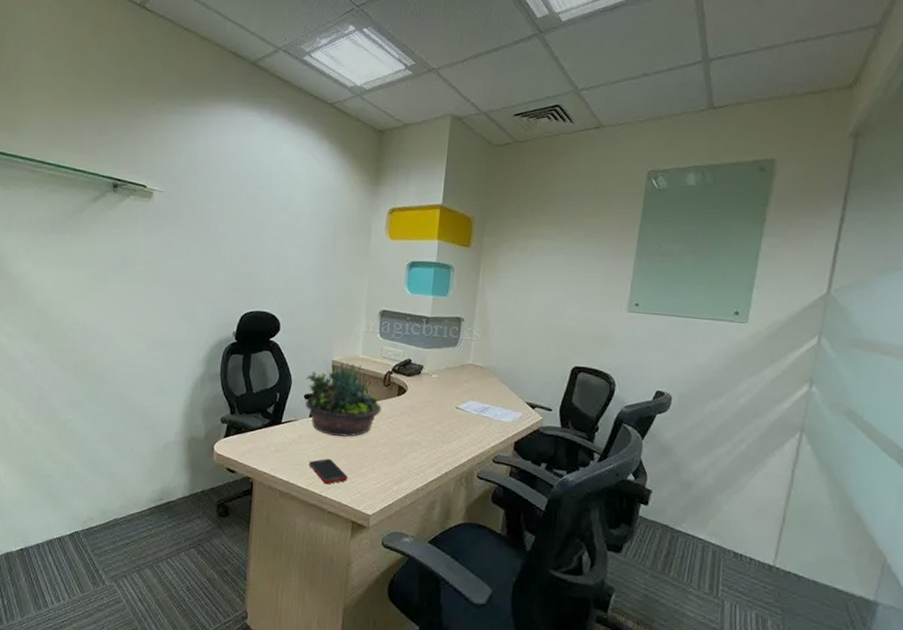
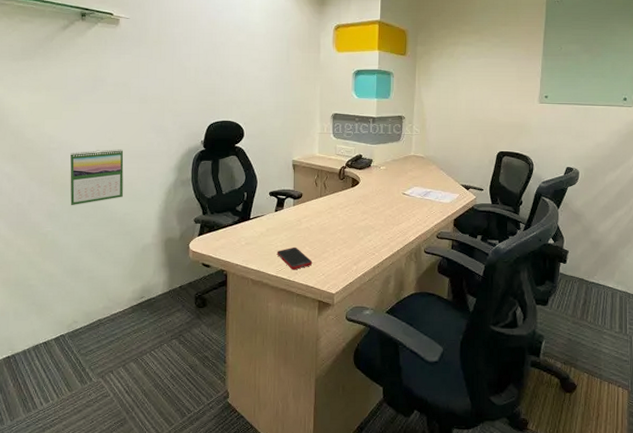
calendar: none [92,335,150,394] -> present [70,149,124,206]
succulent planter: present [305,362,381,437] -> none [269,161,338,226]

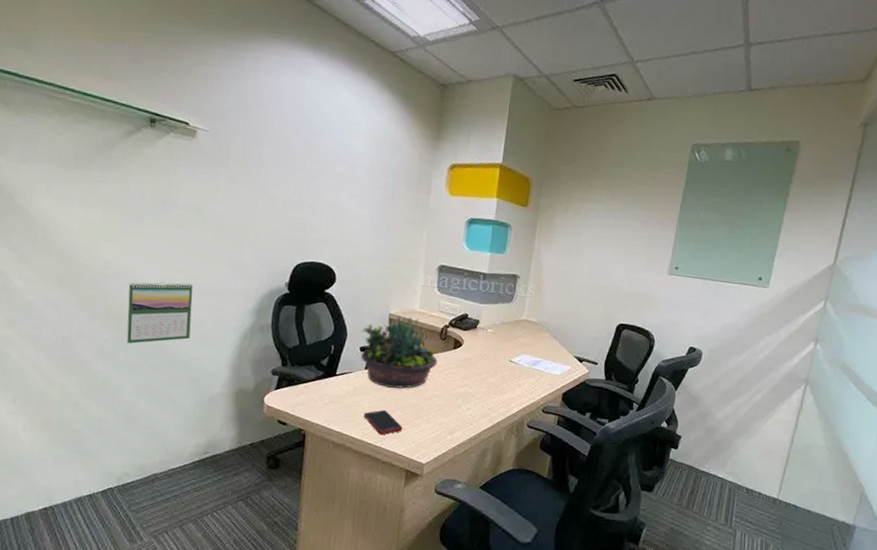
succulent planter: none [269,161,338,226] -> present [361,315,438,389]

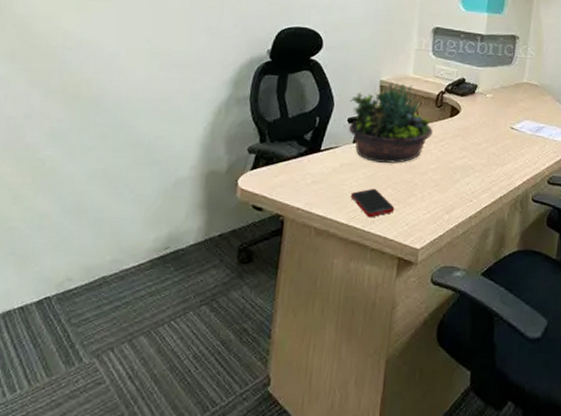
calendar: present [126,282,193,344] -> none [83,53,164,124]

